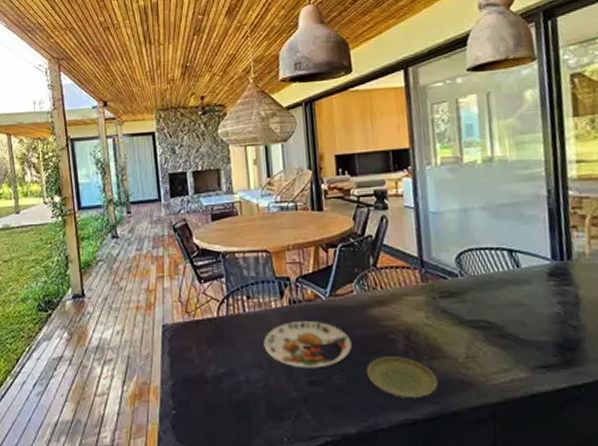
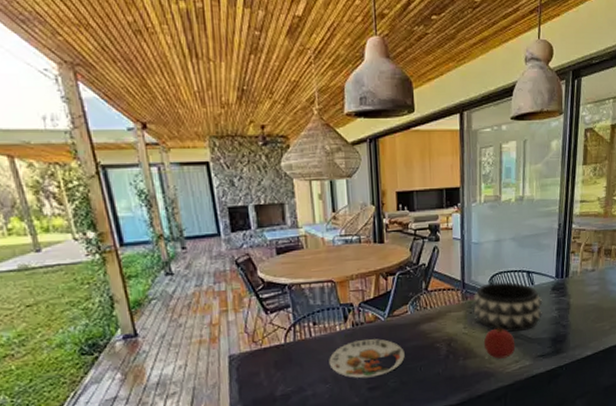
plate: present [367,357,438,397] -> none [416,360,469,390]
decorative bowl: none [435,261,538,328] -> present [472,282,543,332]
fruit: none [454,321,502,364] -> present [483,328,516,359]

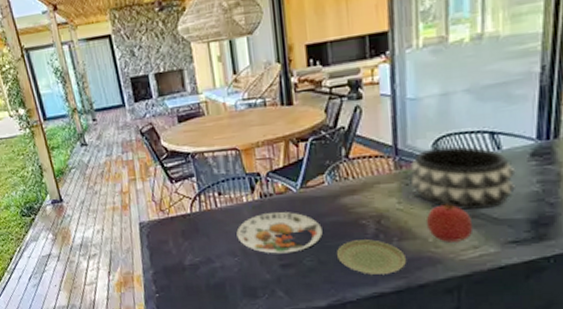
plate: none [416,360,469,390] -> present [337,239,406,274]

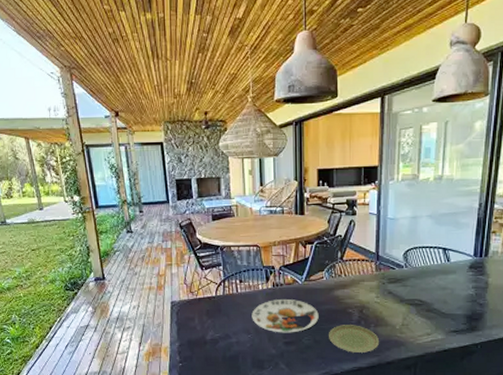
decorative bowl: present [409,146,516,210] -> none [386,257,459,305]
fruit: present [425,204,474,242] -> none [395,300,428,329]

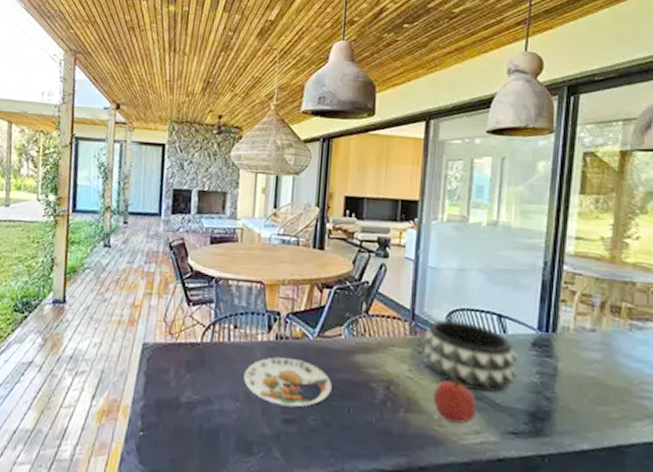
plate: present [329,325,379,352] -> none [343,403,410,449]
decorative bowl: none [386,257,459,305] -> present [423,319,518,393]
fruit: none [395,300,428,329] -> present [433,380,477,424]

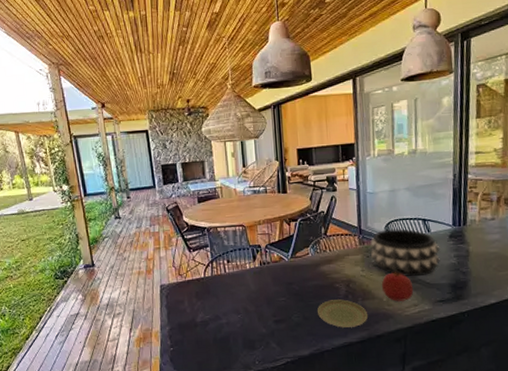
plate: present [243,357,332,407] -> none [240,277,307,312]
plate: none [343,403,410,449] -> present [318,299,368,328]

